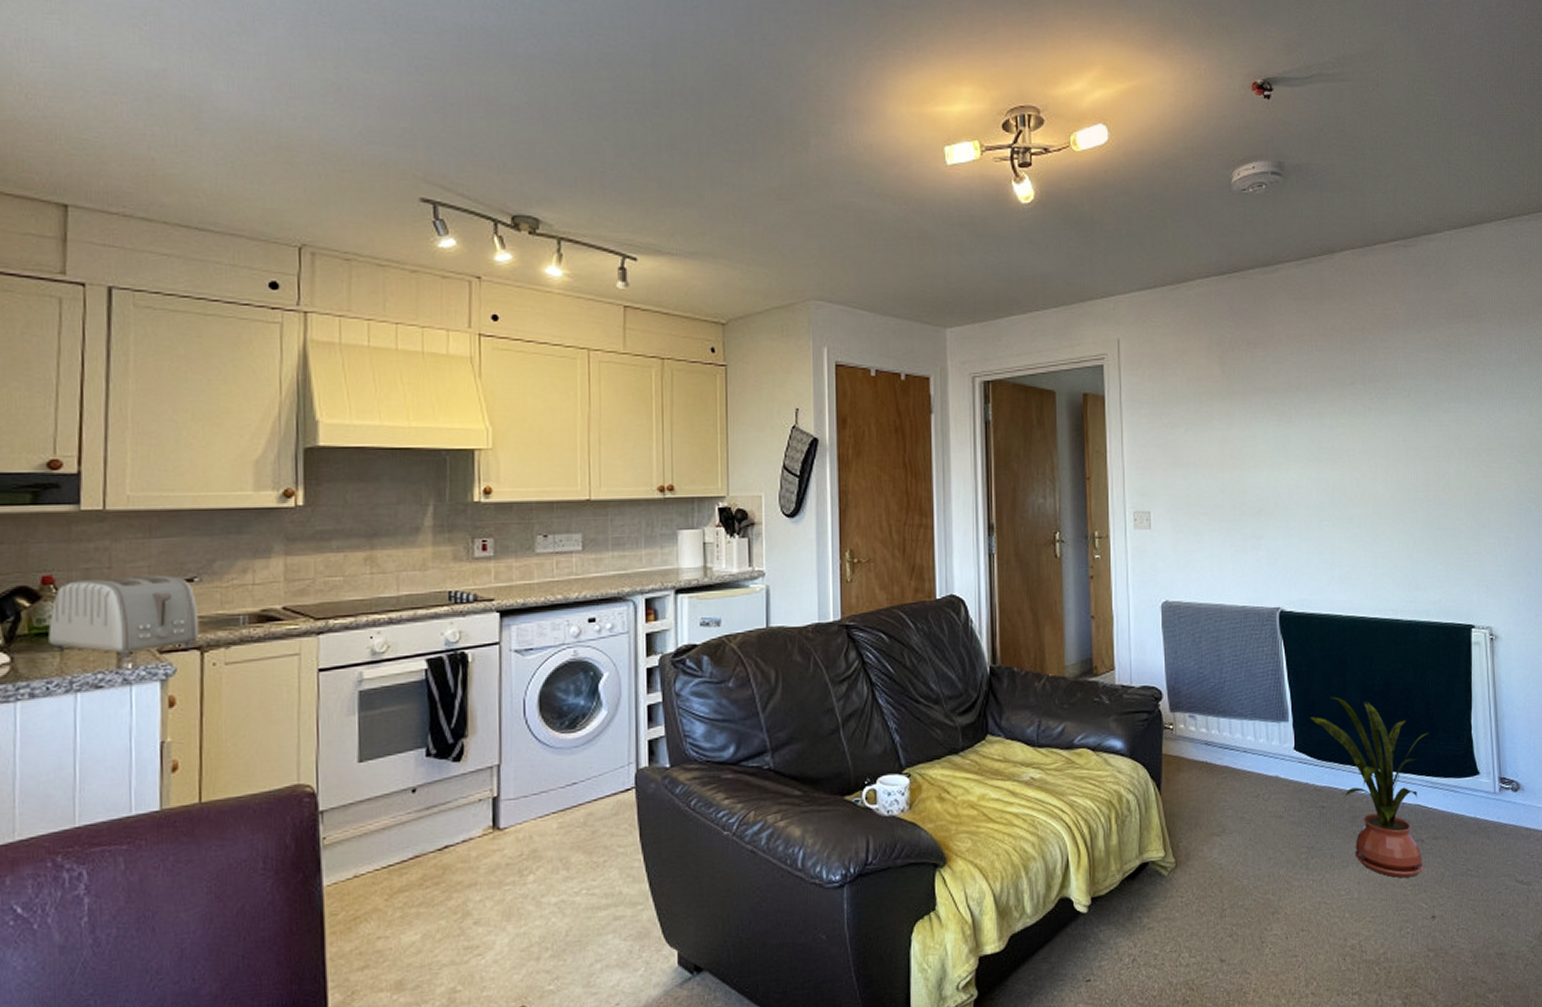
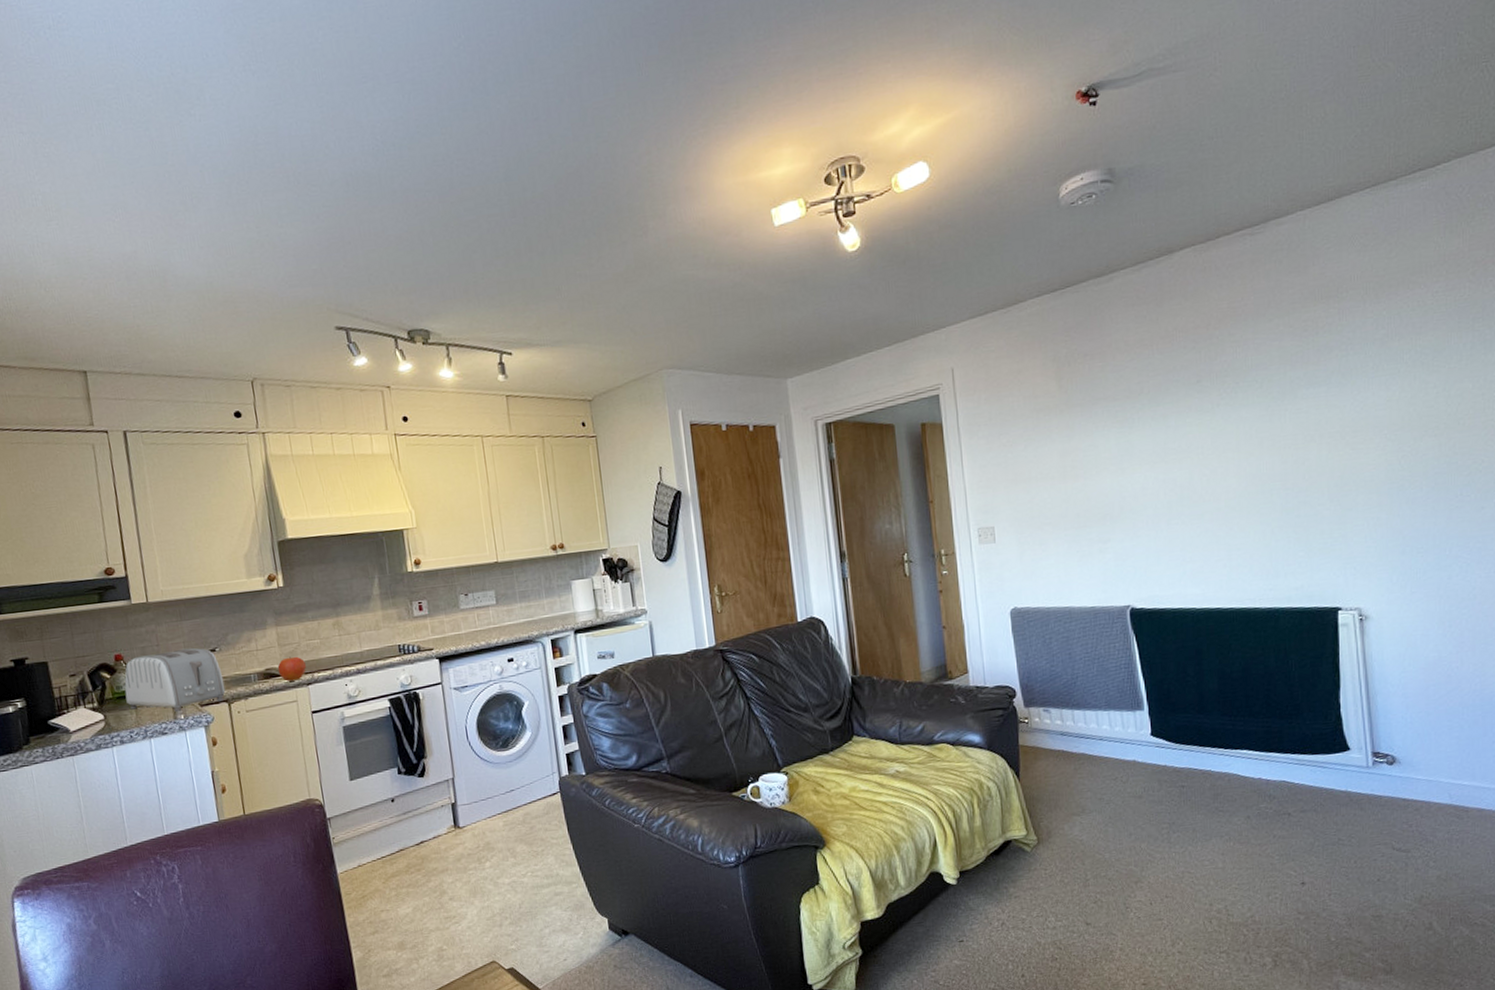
fruit: none [279,596,319,628] -> present [277,656,306,682]
house plant: present [1311,697,1429,878] -> none [1167,685,1294,849]

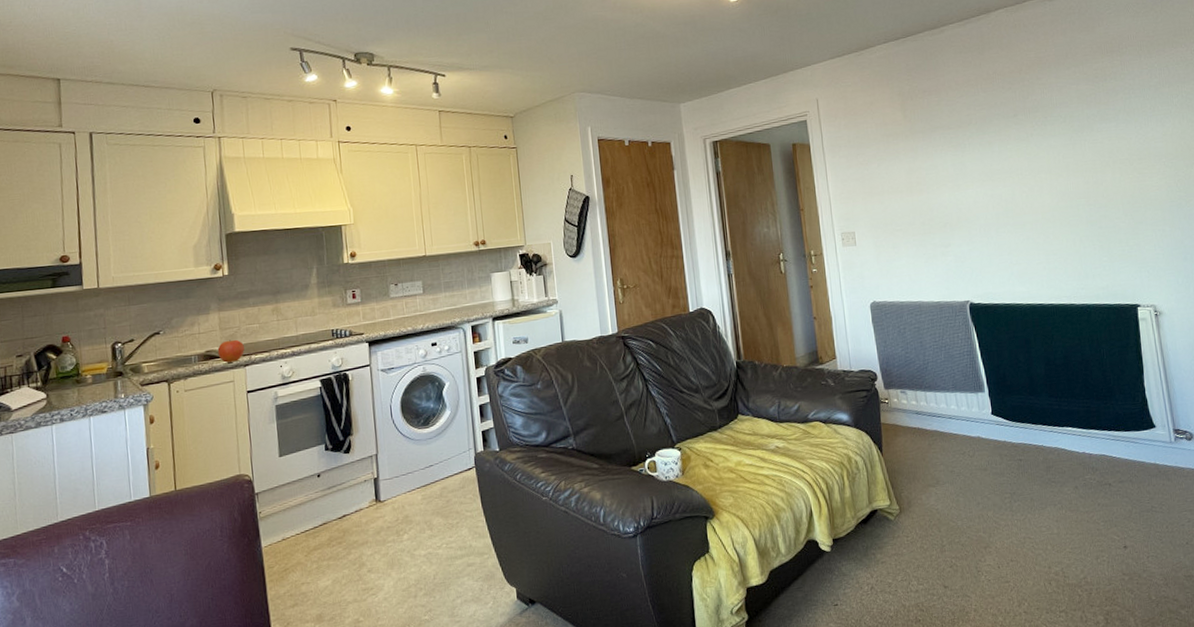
toaster: present [124,647,226,713] -> none [69,330,167,392]

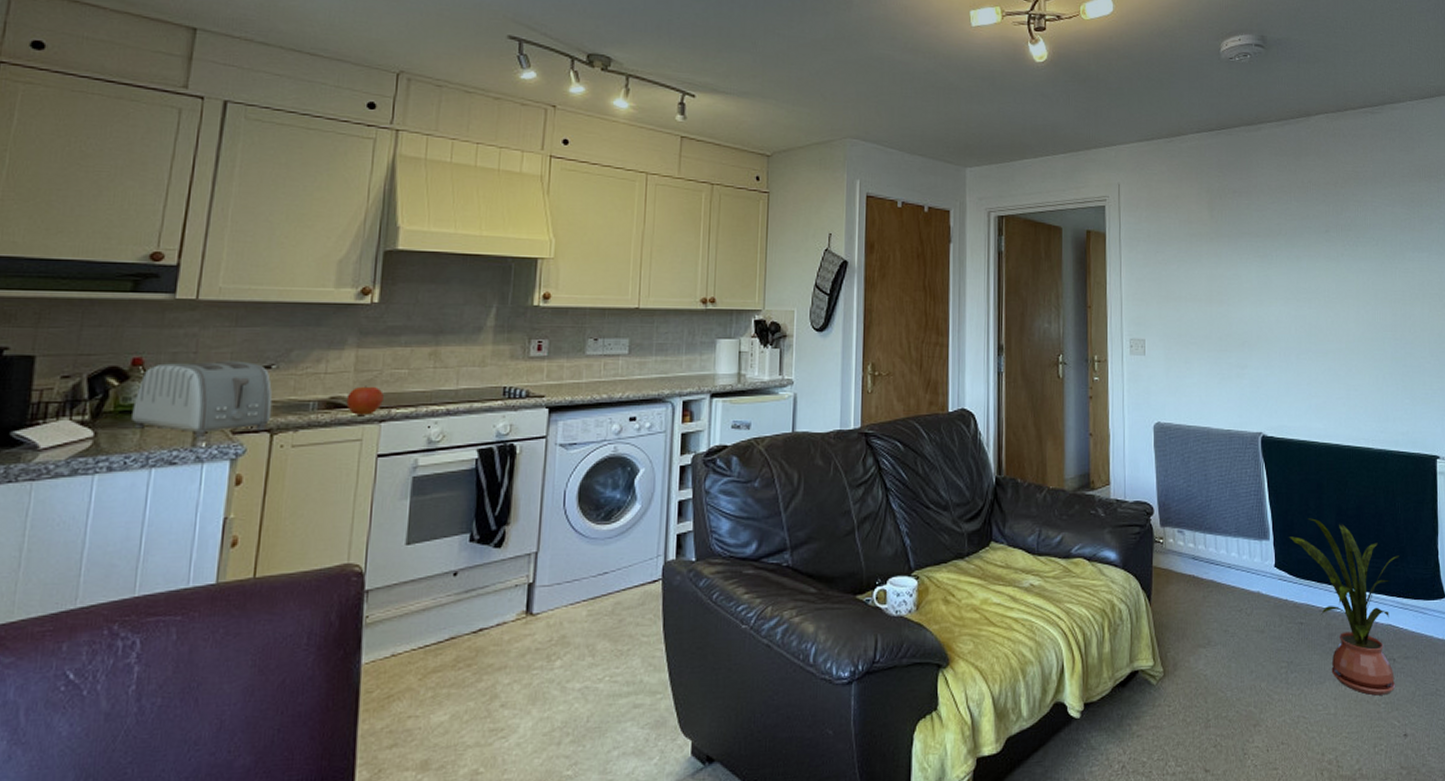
toaster: none [69,330,167,392] -> present [132,360,273,439]
house plant: none [1003,370,1113,516] -> present [1290,518,1399,696]

